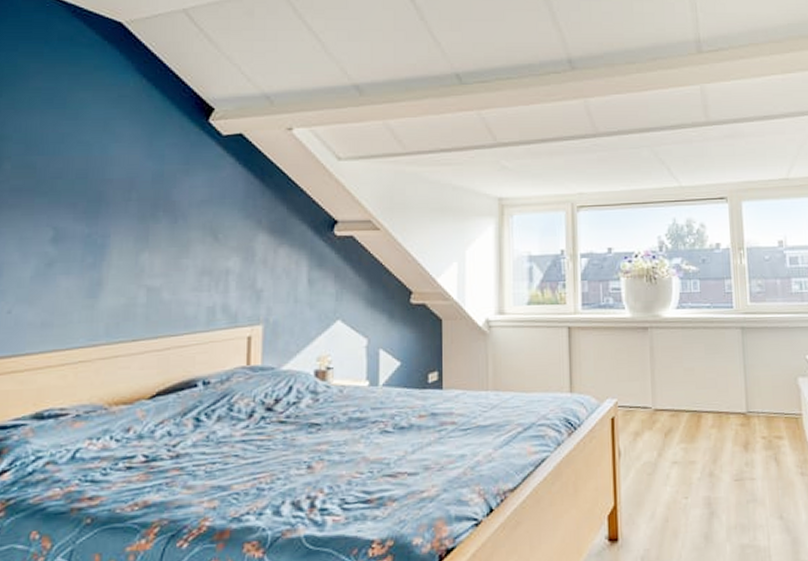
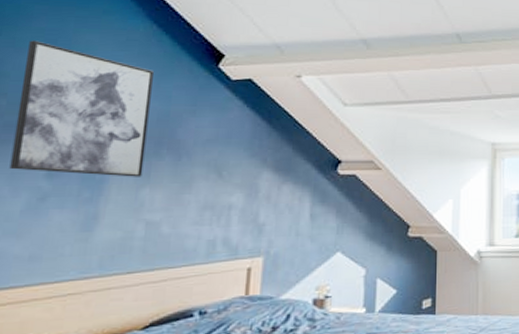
wall art: none [18,101,147,242] -> present [9,40,155,177]

